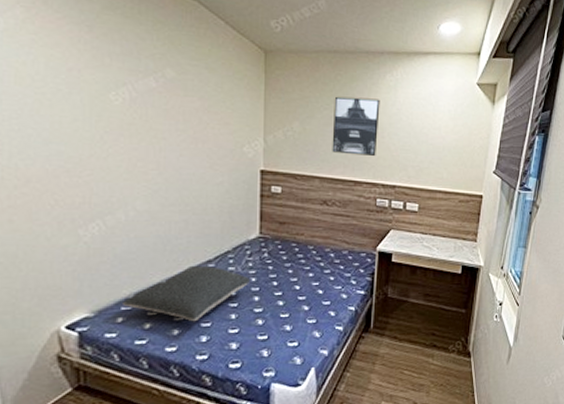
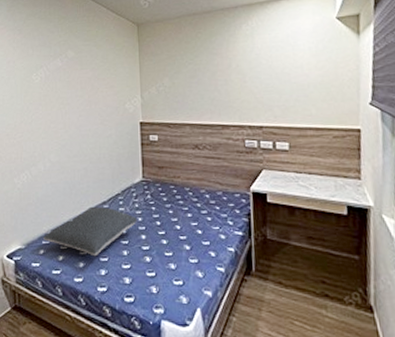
wall art: present [332,96,380,157] -> none [197,48,240,101]

